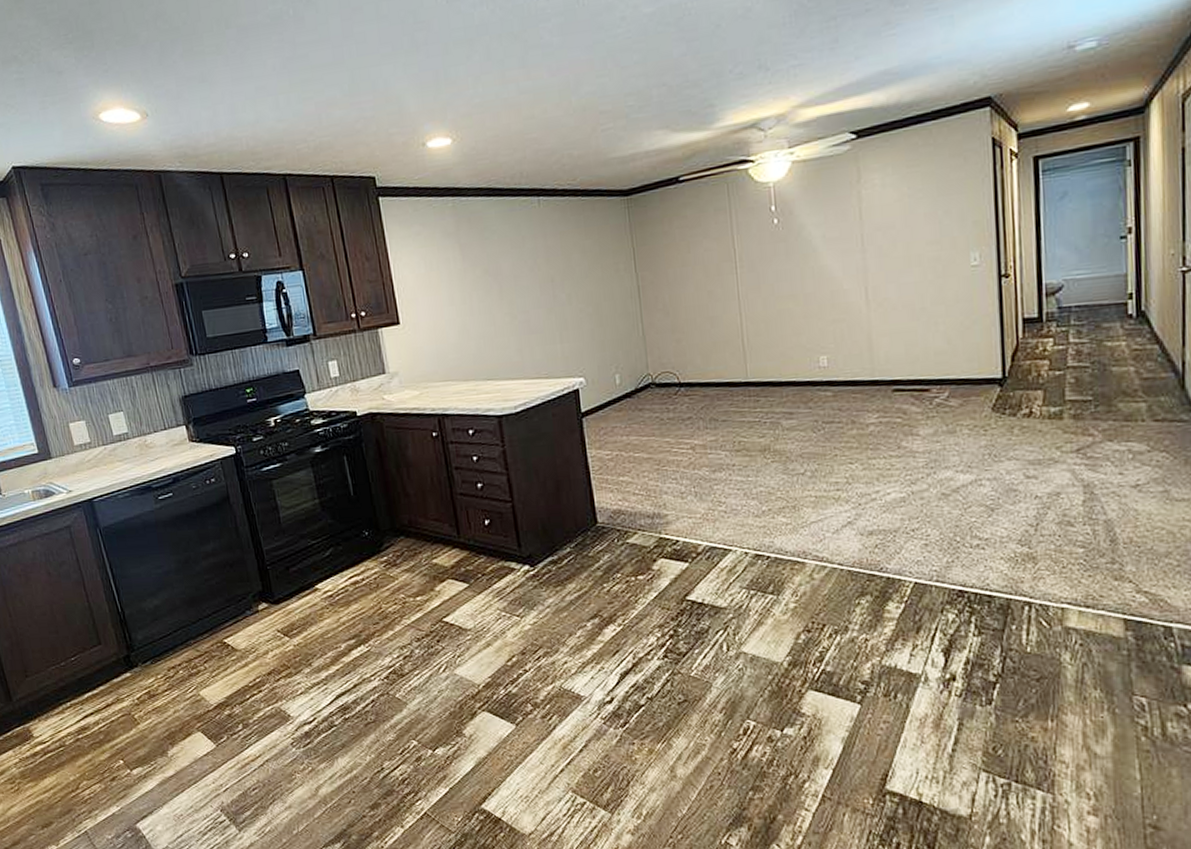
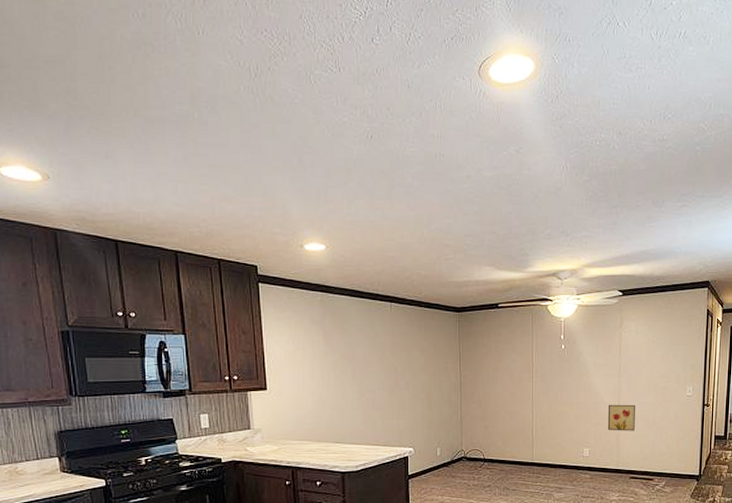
wall art: none [849,287,894,328] -> present [607,404,635,431]

